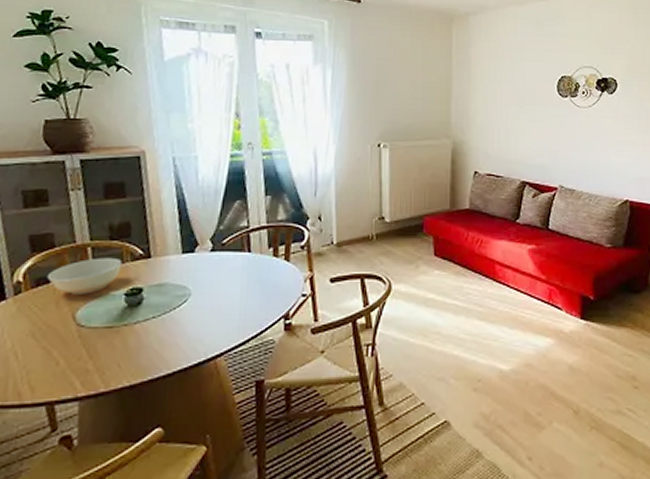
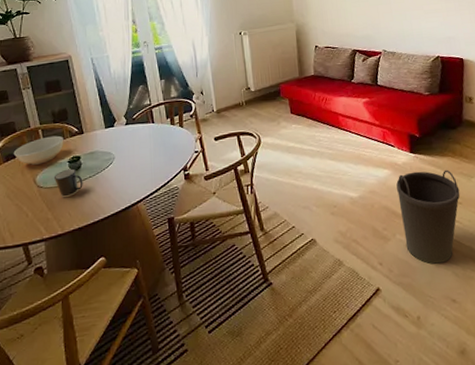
mug: none [103,304,143,344] -> present [55,168,83,198]
basket: none [560,343,637,463] -> present [396,169,460,264]

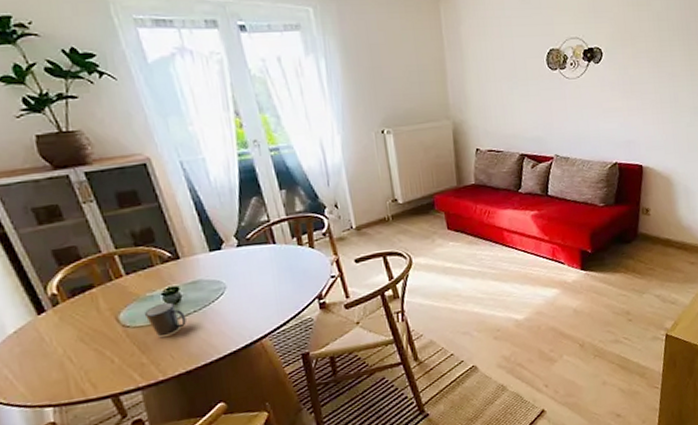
bowl: present [13,135,64,165] -> none [80,262,154,300]
basket: present [396,169,460,264] -> none [565,286,631,383]

